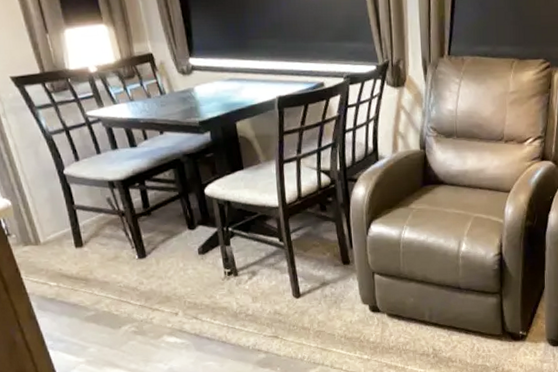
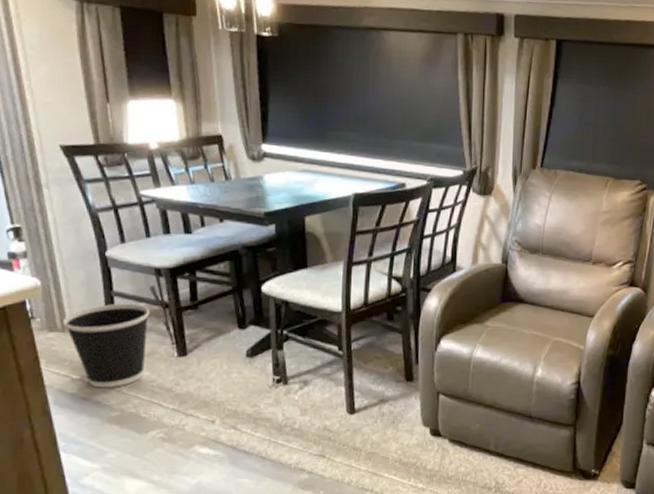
wastebasket: none [34,214,112,292] -> present [62,303,150,388]

